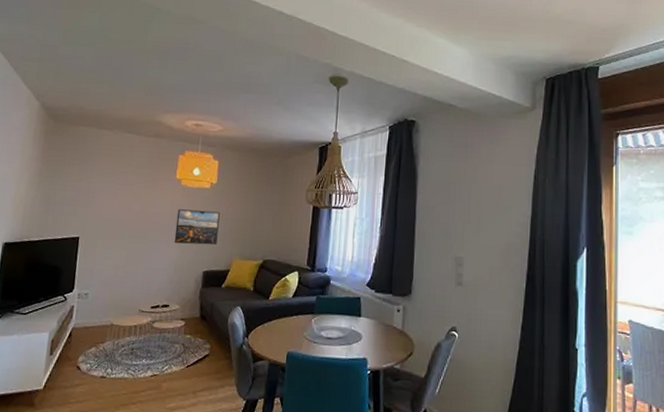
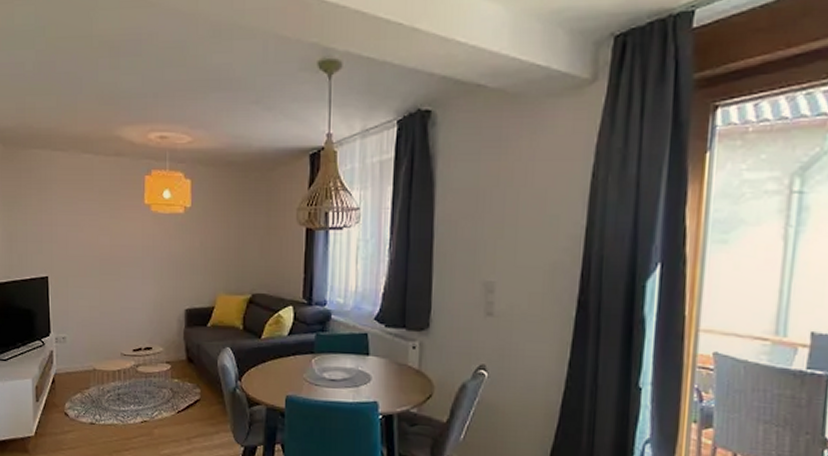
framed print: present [174,209,220,246] -> none [150,240,198,280]

